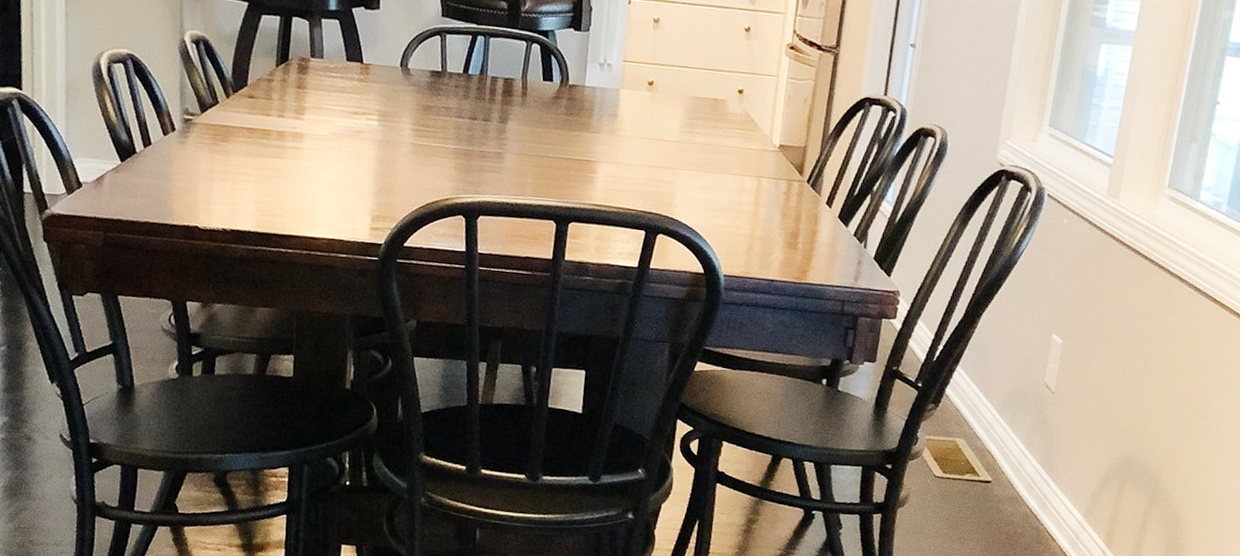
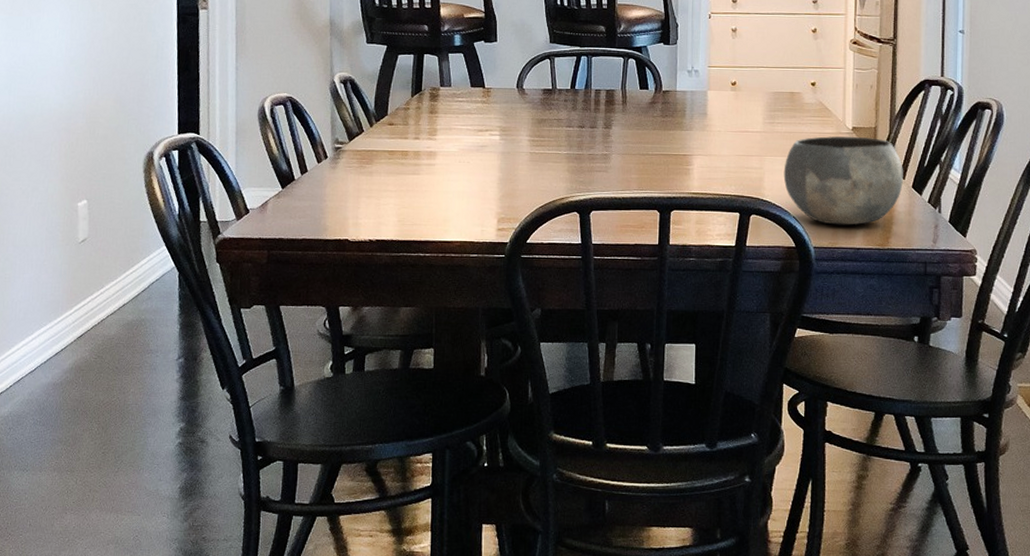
bowl: none [697,152,831,254] -> present [783,136,903,225]

